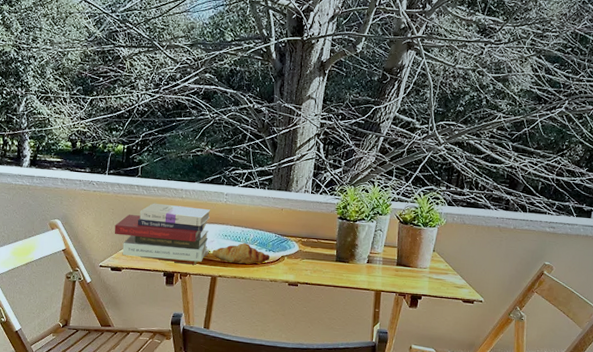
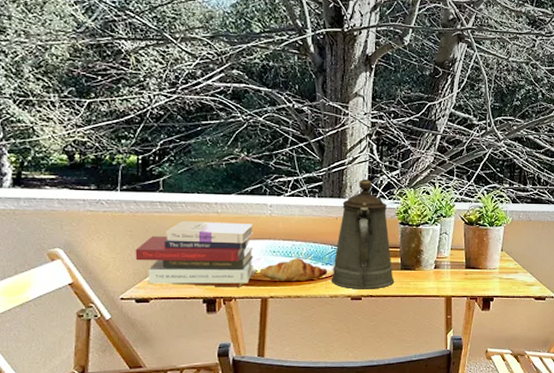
coffee pot: none [272,174,328,277] -> present [331,178,394,289]

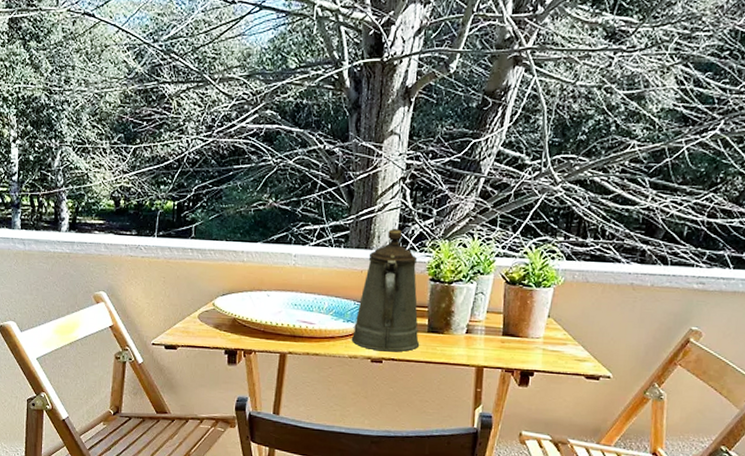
books: present [135,220,256,287] -> none [167,268,277,340]
croissant: present [260,257,327,282] -> none [280,312,348,338]

